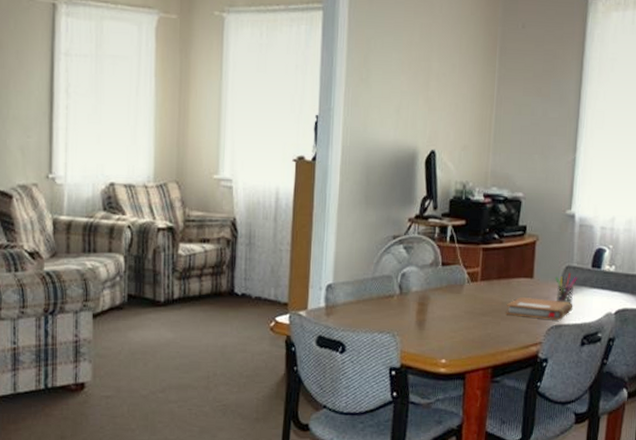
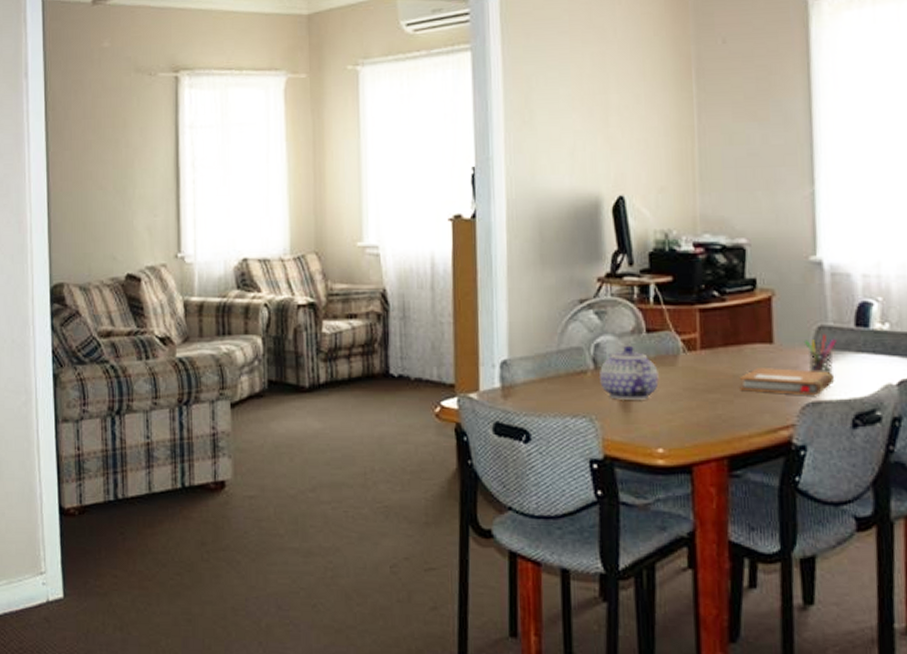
teapot: none [402,275,448,320] -> present [598,345,659,400]

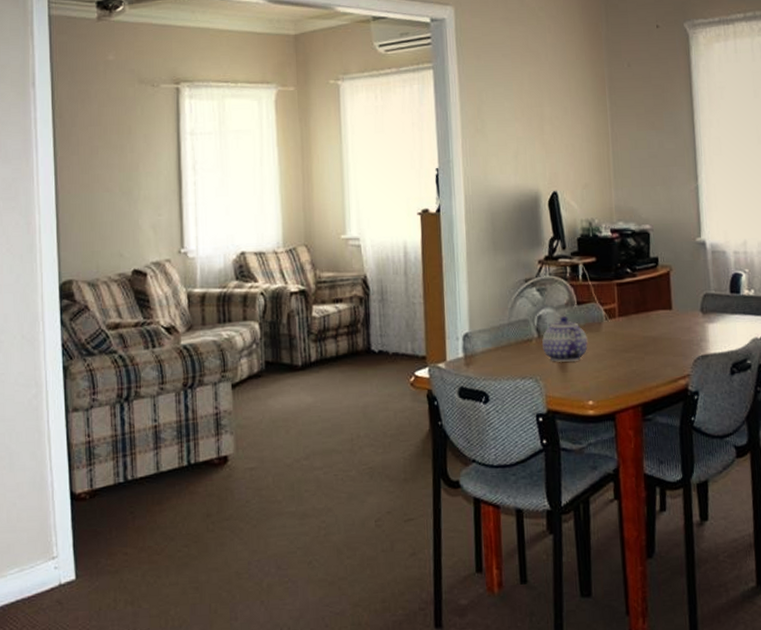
notebook: present [739,368,835,395] -> none [648,329,717,350]
pen holder: present [803,334,836,374] -> none [694,300,717,332]

